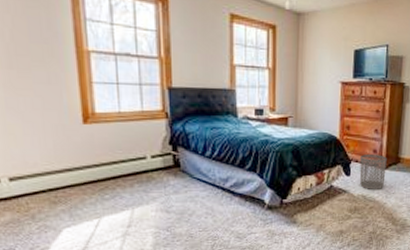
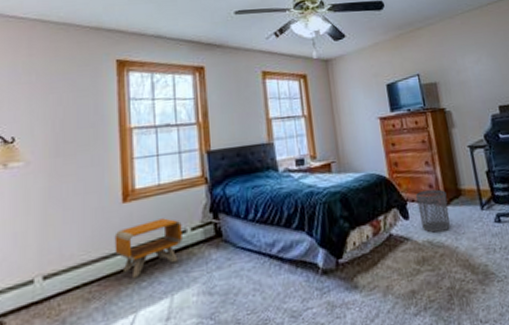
nightstand: none [76,143,143,191] -> present [114,218,182,279]

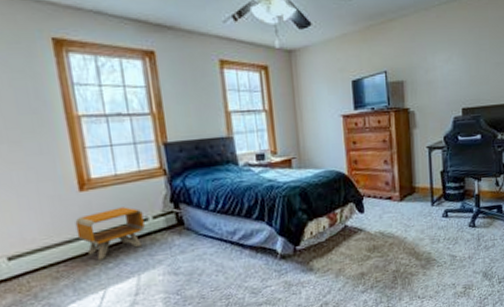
waste bin: present [416,189,450,233] -> none [373,186,402,225]

